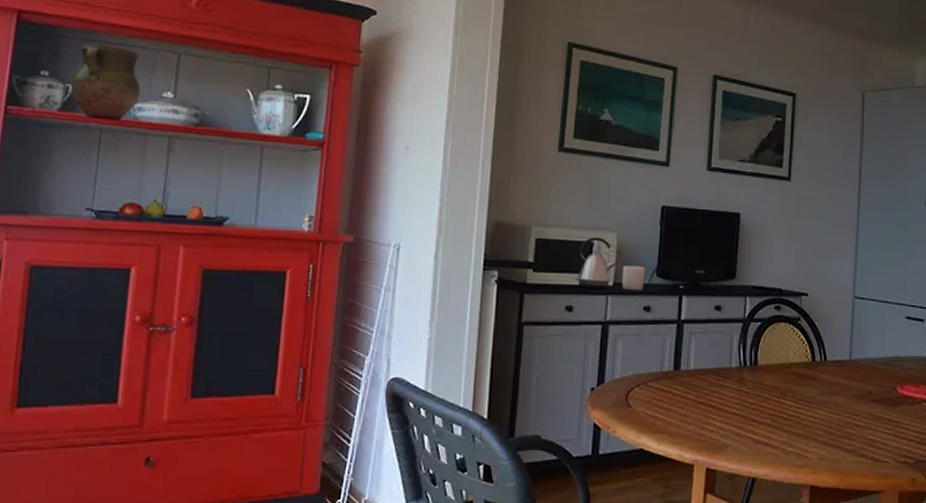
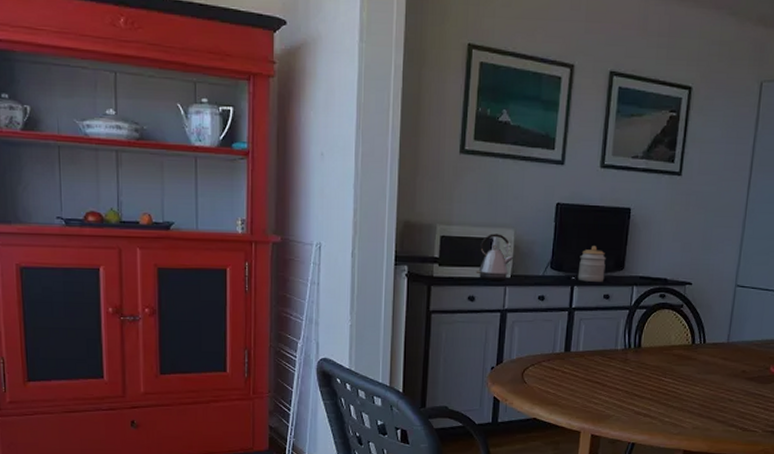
ceramic jug: present [70,44,141,121] -> none [27,66,87,138]
mug: present [621,265,646,291] -> none [518,259,540,283]
jar: none [686,252,716,292] -> present [577,246,606,282]

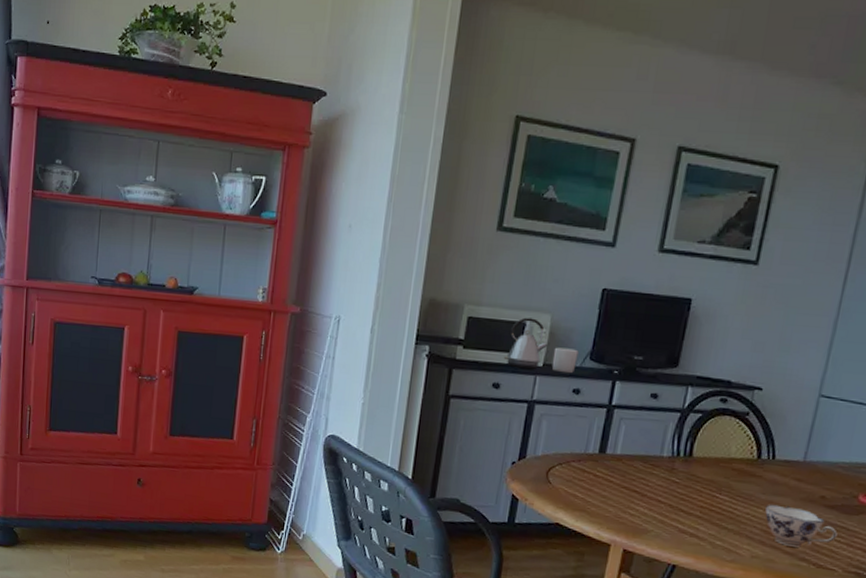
mug: none [518,259,540,283] -> present [551,347,579,374]
jar: present [577,246,606,282] -> none [620,338,657,379]
teacup: none [700,381,756,416] -> present [765,504,838,548]

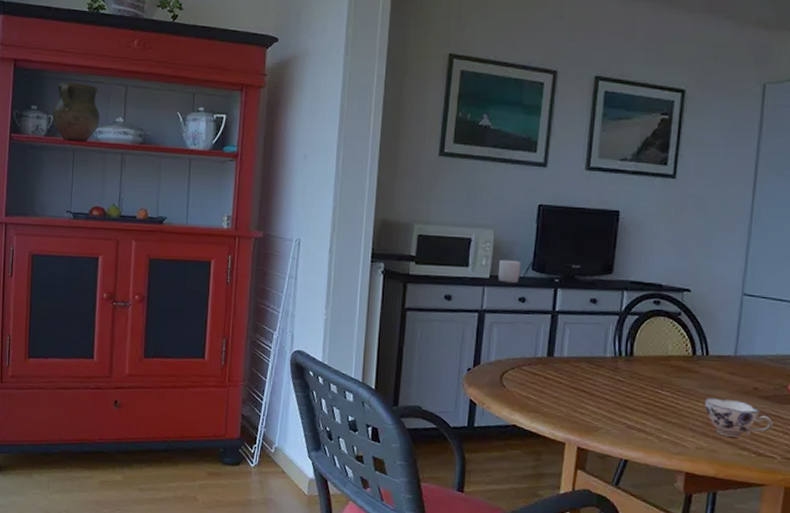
ceramic jug: none [77,135,130,202] -> present [52,82,100,142]
kettle: present [503,317,548,370] -> none [453,233,493,282]

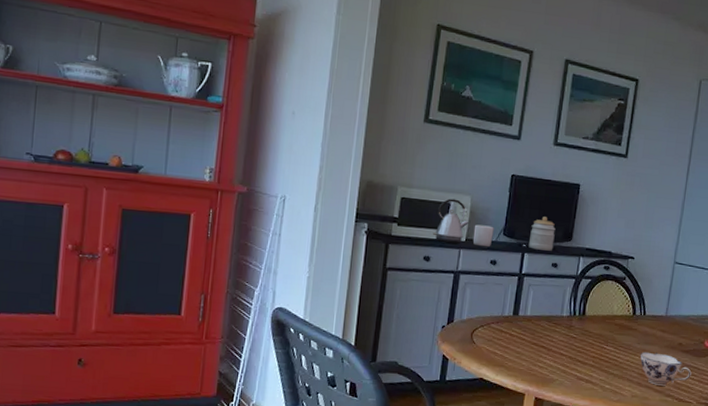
ceramic jug: present [52,82,100,142] -> none [10,10,69,79]
kettle: none [453,233,493,282] -> present [432,198,470,245]
jar: none [561,248,593,286] -> present [528,216,556,251]

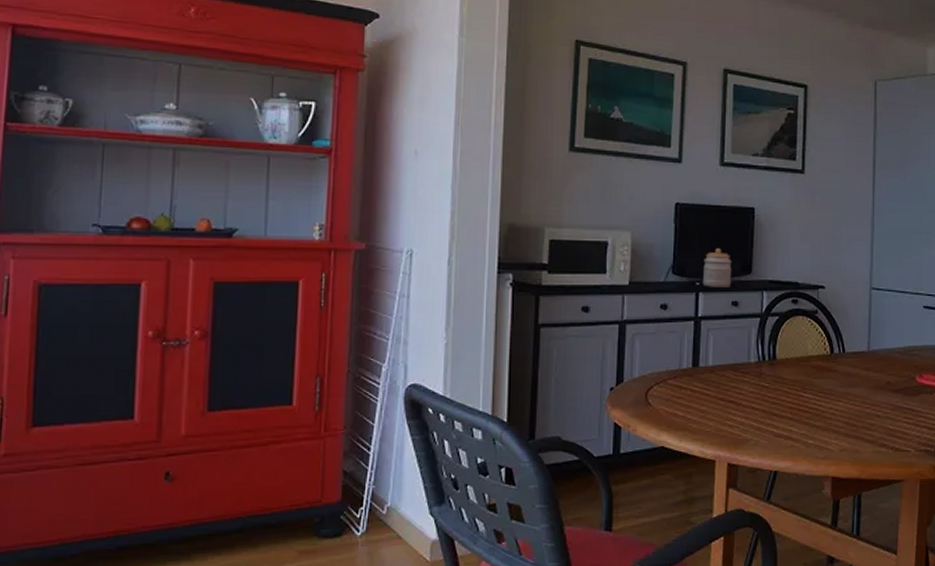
kettle: present [432,198,470,245] -> none [589,236,632,289]
mug: present [472,224,494,247] -> none [637,264,661,290]
teacup: present [640,352,692,386] -> none [844,395,905,434]

